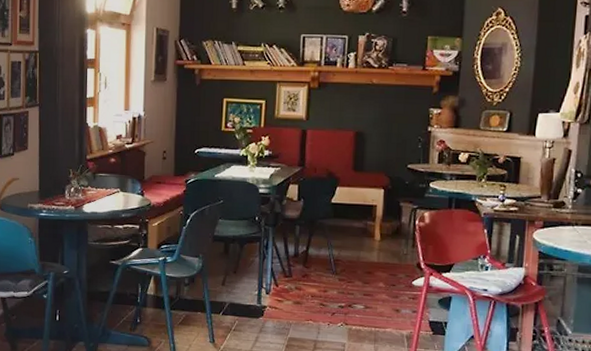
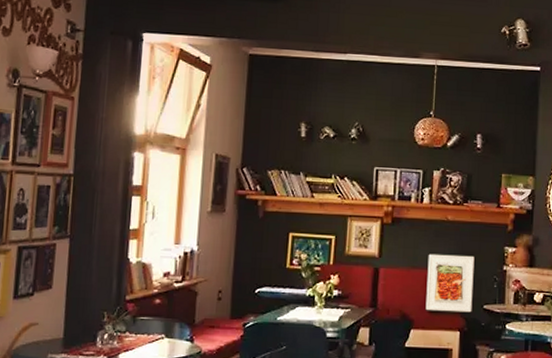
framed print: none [351,116,399,172] -> present [425,254,475,313]

